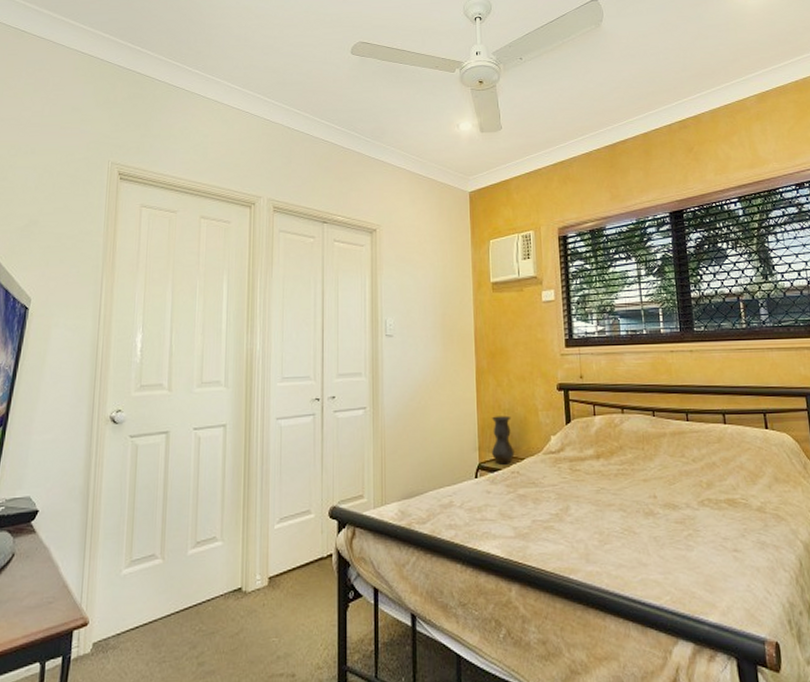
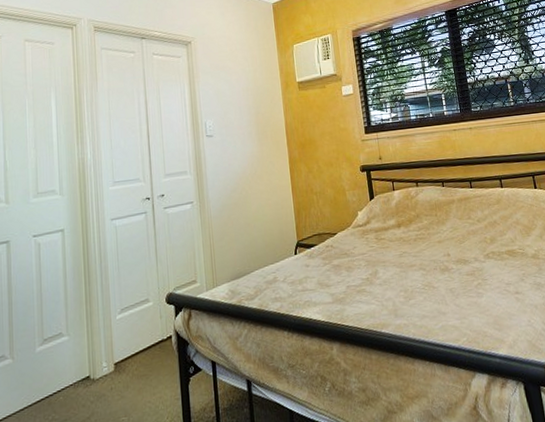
vase: present [491,415,515,465] -> none [305,197,328,241]

